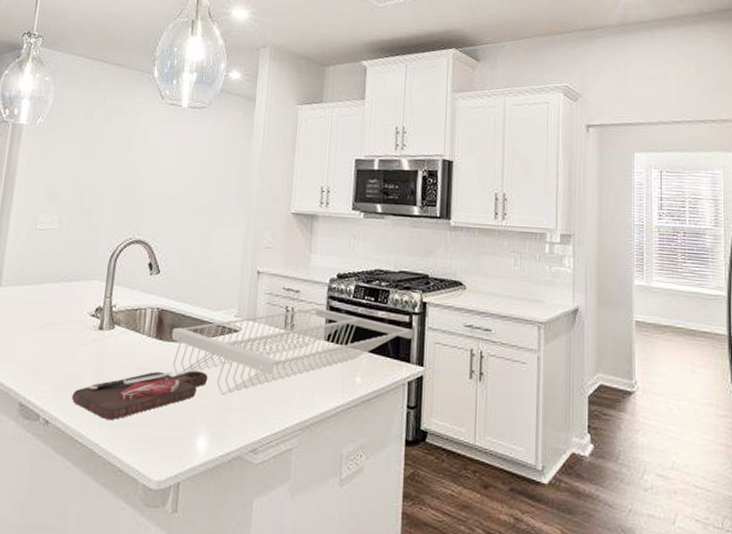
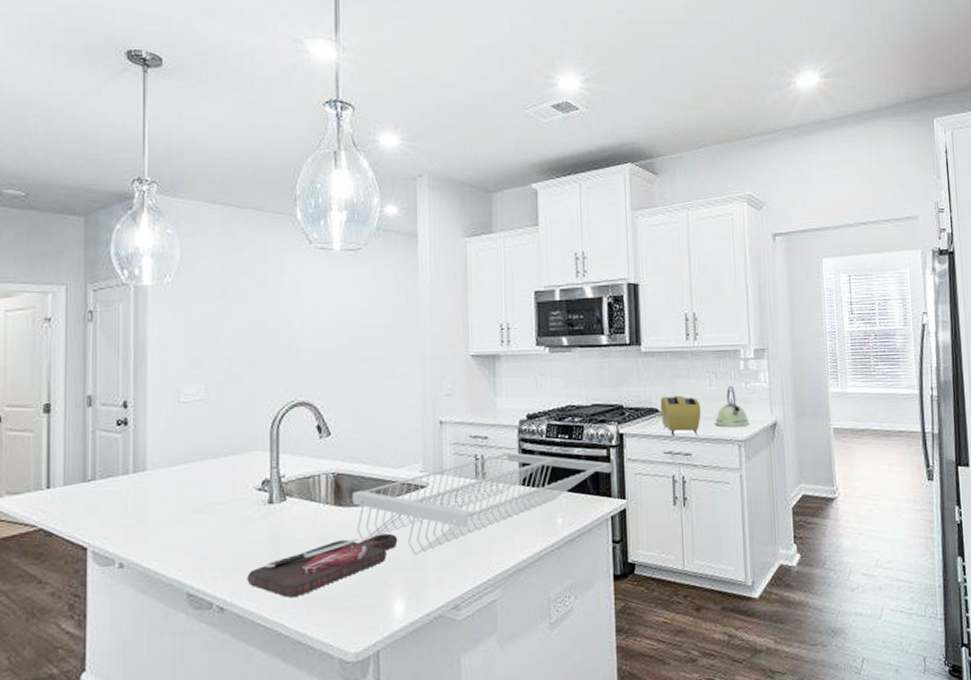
toaster: none [464,270,504,311] -> present [660,395,701,436]
kettle: none [516,268,551,309] -> present [715,386,749,428]

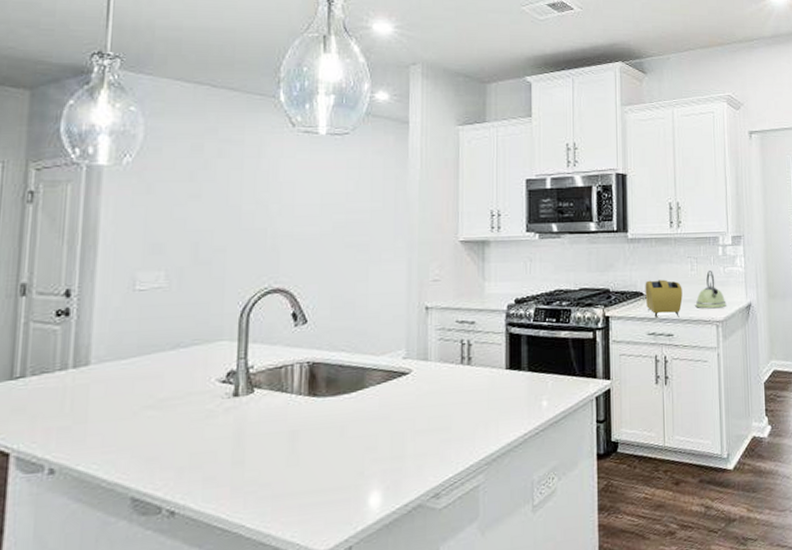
cutting board: present [247,533,398,597] -> none [204,423,377,496]
dish rack: present [352,452,612,555] -> none [328,336,598,444]

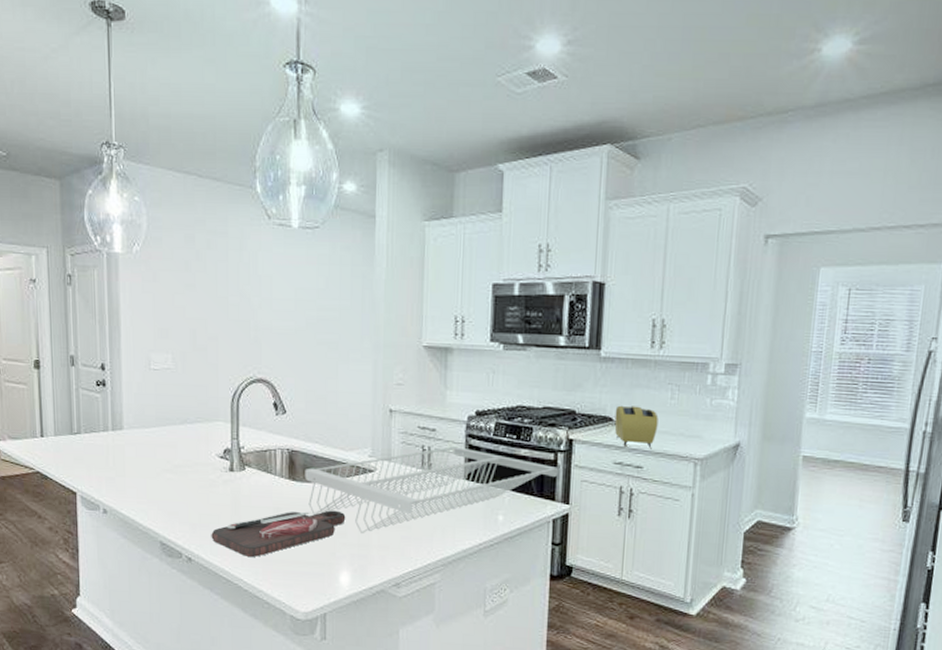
cutting board: none [204,423,377,496] -> present [211,510,346,557]
dish rack: none [328,336,598,444] -> present [305,446,559,533]
kettle: present [695,271,727,309] -> none [671,401,710,445]

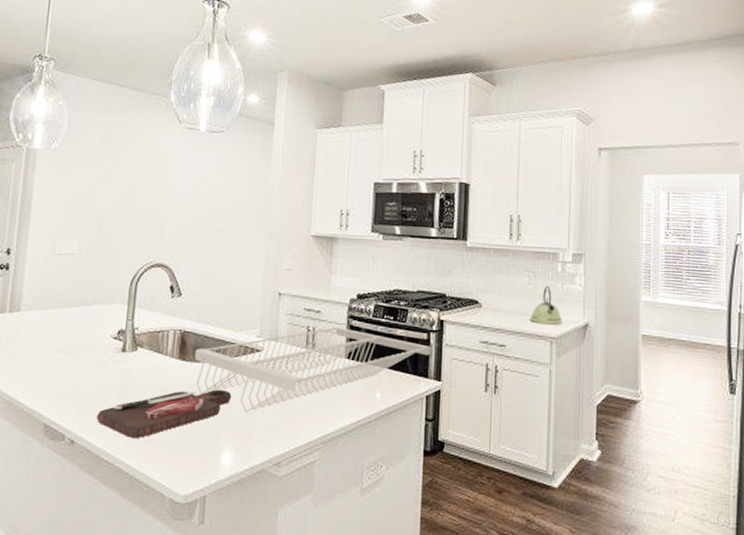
toaster: present [614,405,659,448] -> none [480,289,518,328]
kettle: none [671,401,710,445] -> present [530,286,562,325]

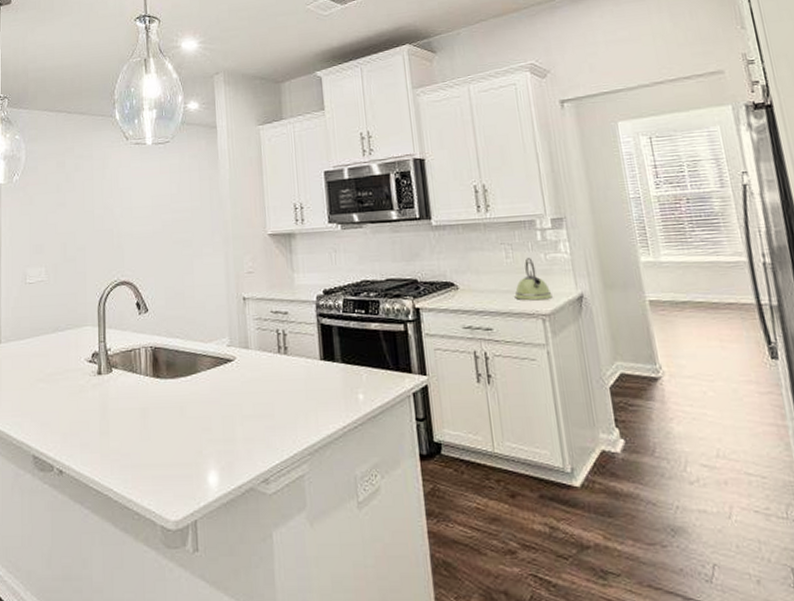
cutting board: present [96,389,232,438] -> none [81,405,210,463]
dish rack: present [194,327,431,412] -> none [168,327,411,427]

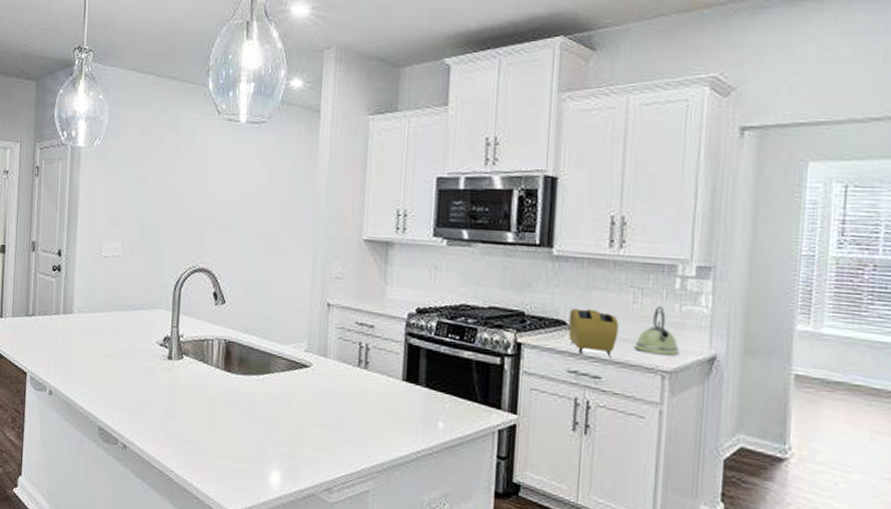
toaster: none [455,268,500,310] -> present [568,308,619,357]

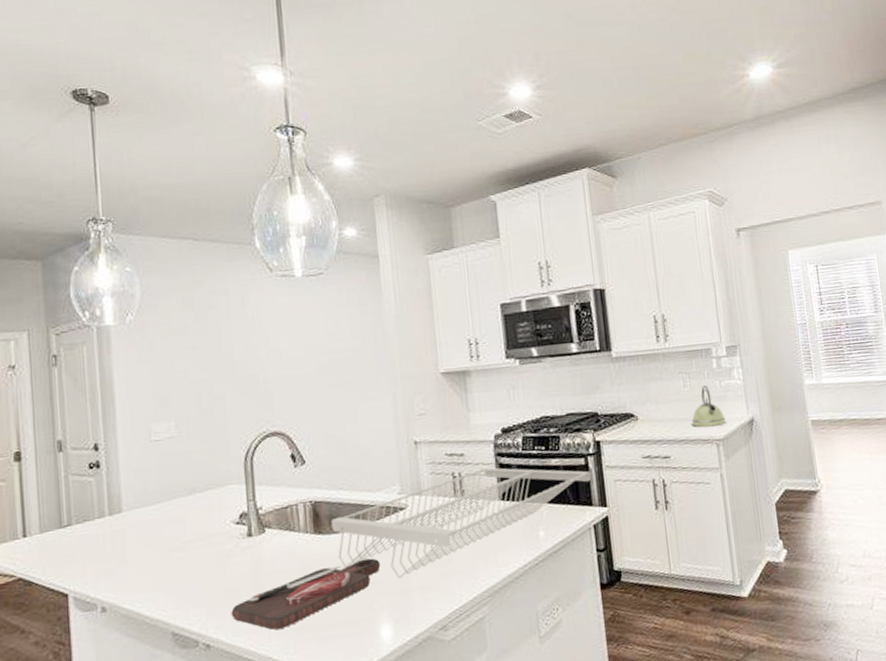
cutting board: none [146,404,279,449] -> present [231,558,381,630]
dish rack: none [240,344,505,432] -> present [331,467,592,578]
toaster: present [568,308,619,357] -> none [634,398,677,440]

